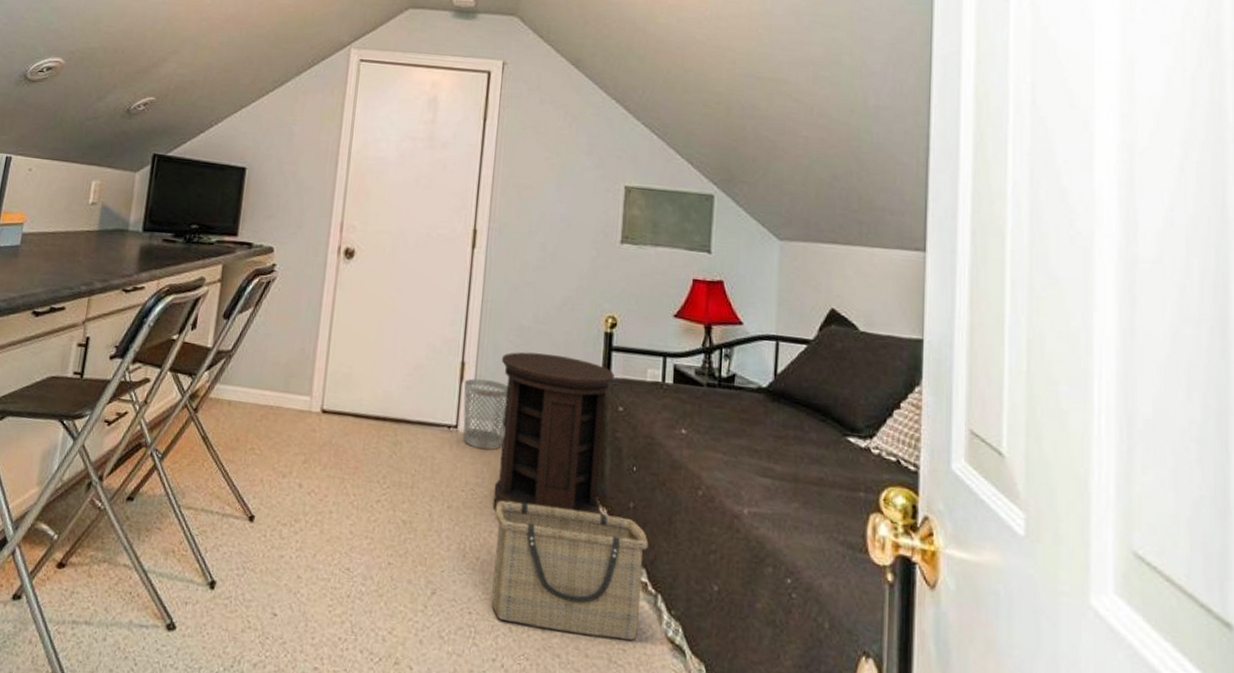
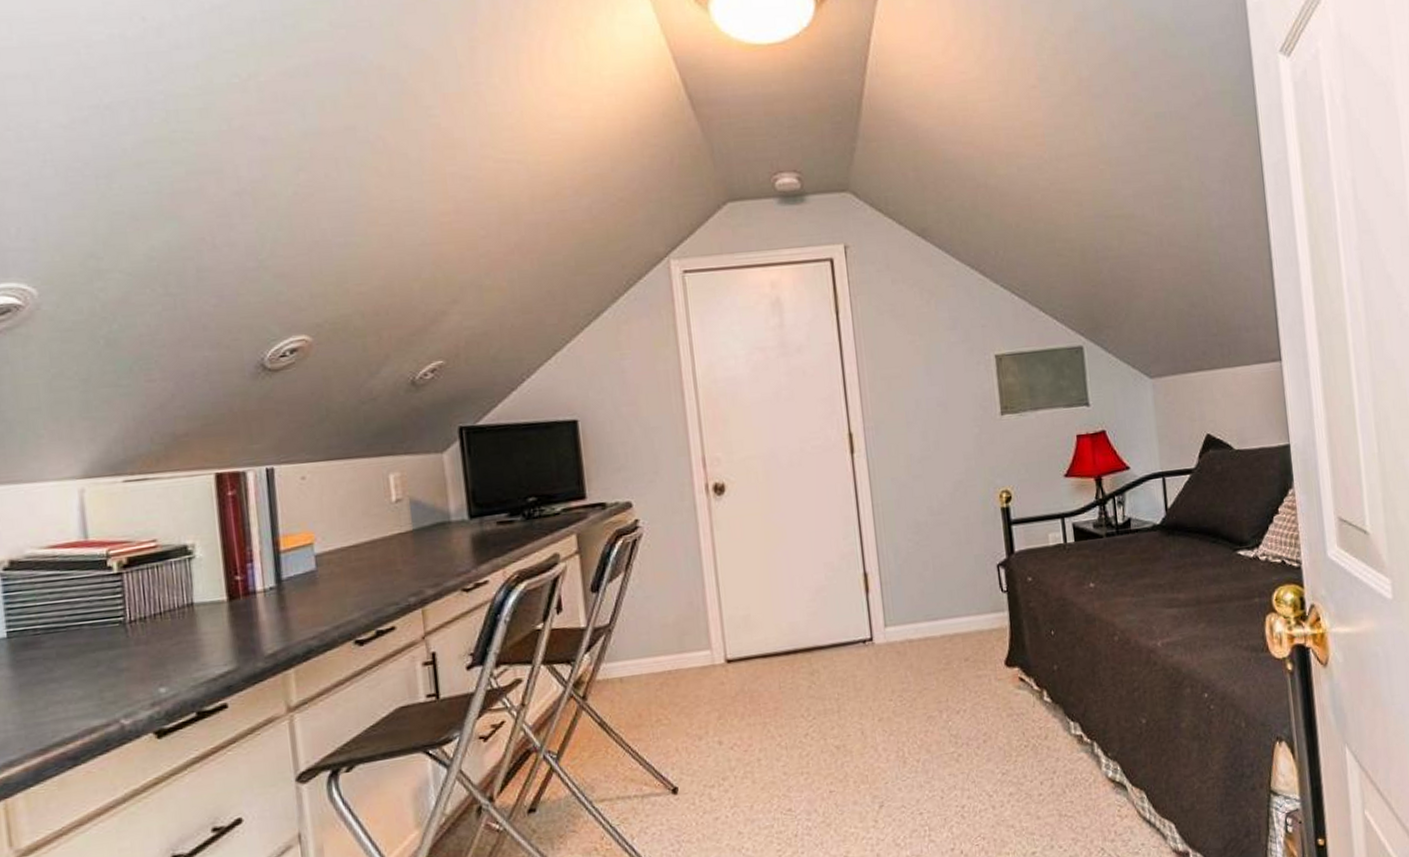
wastebasket: present [463,378,508,450] -> none [870,583,921,655]
basket: present [491,500,648,640] -> none [926,680,1081,811]
side table: present [493,351,615,515] -> none [903,540,1027,711]

